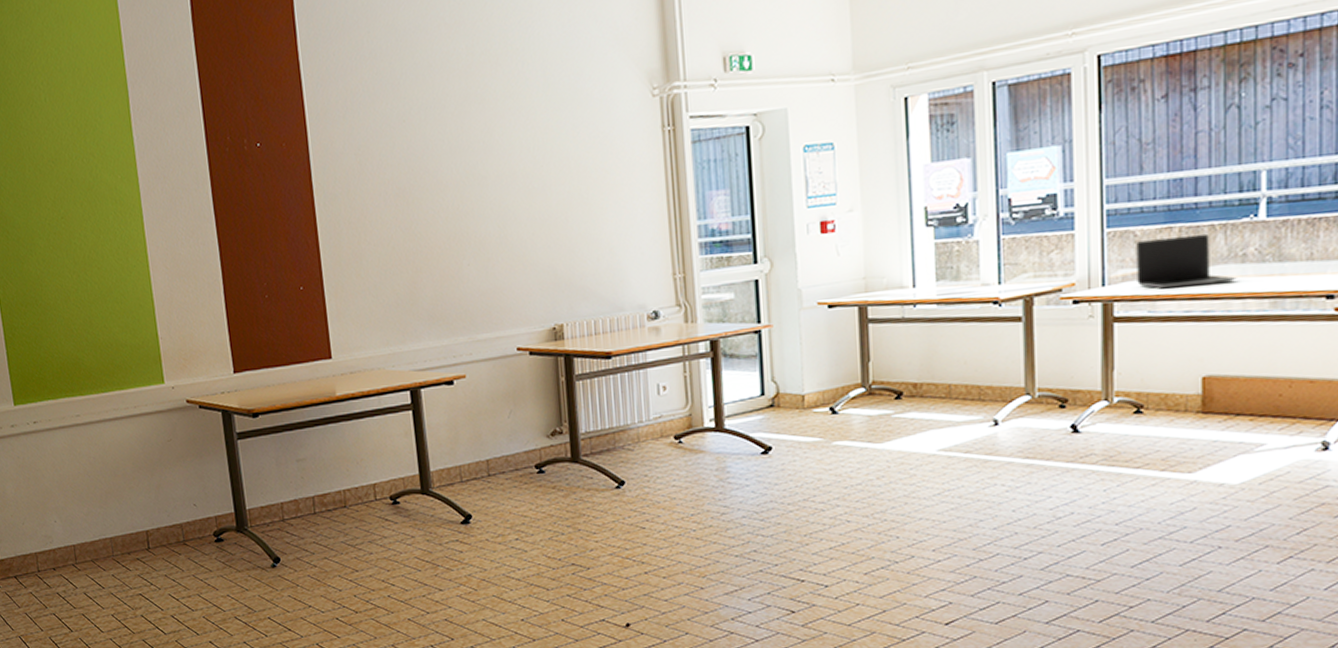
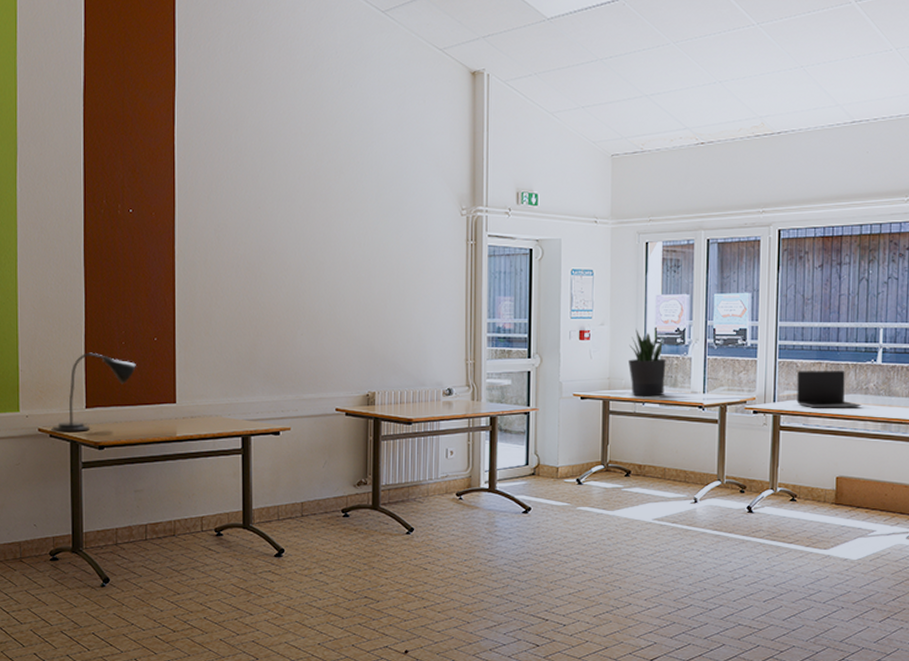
desk lamp: none [199,310,284,402] -> present [50,352,136,433]
planter: none [889,211,944,297] -> present [627,329,666,396]

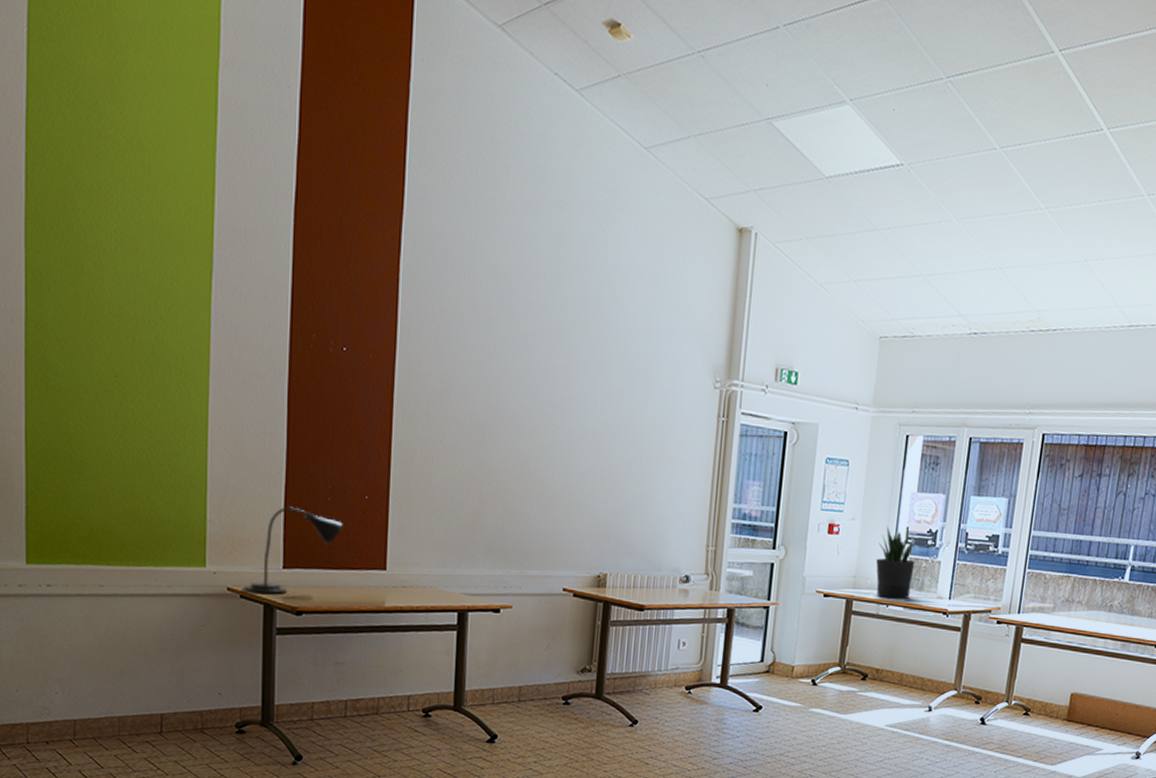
laptop computer: present [797,370,862,408] -> none [1041,583,1104,625]

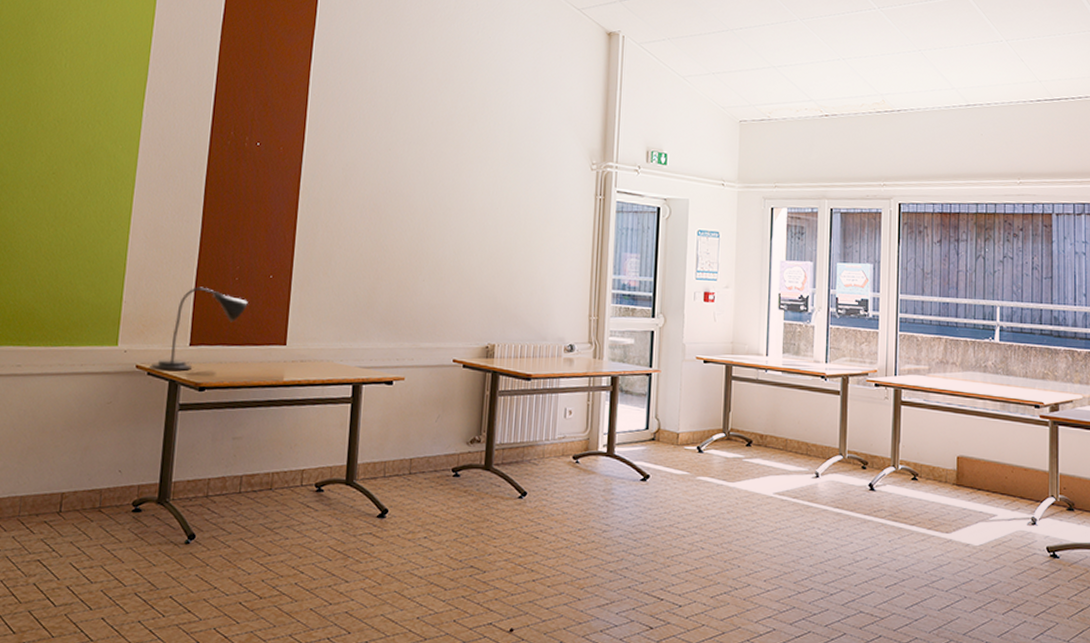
planter: present [875,527,916,599] -> none [751,294,790,364]

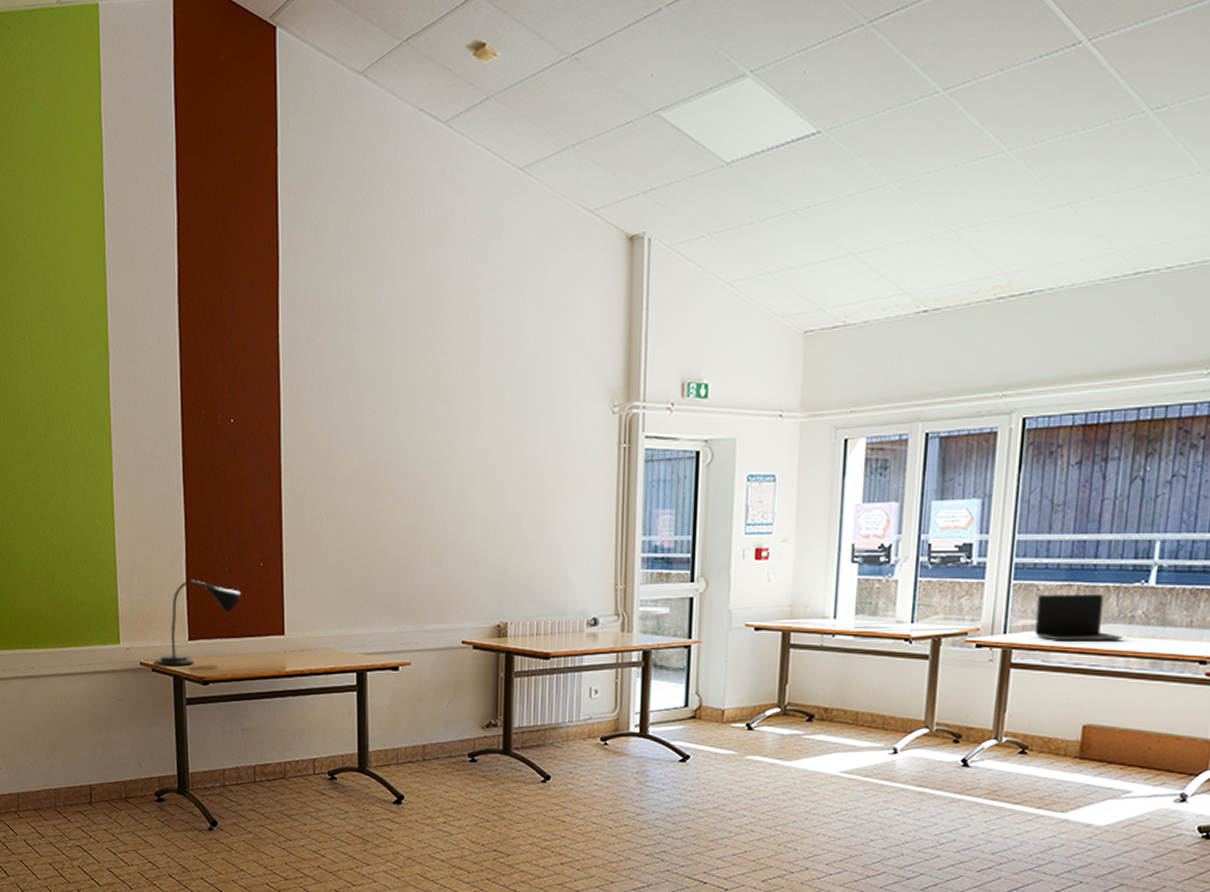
laptop computer: none [917,345,981,386] -> present [1035,593,1124,641]

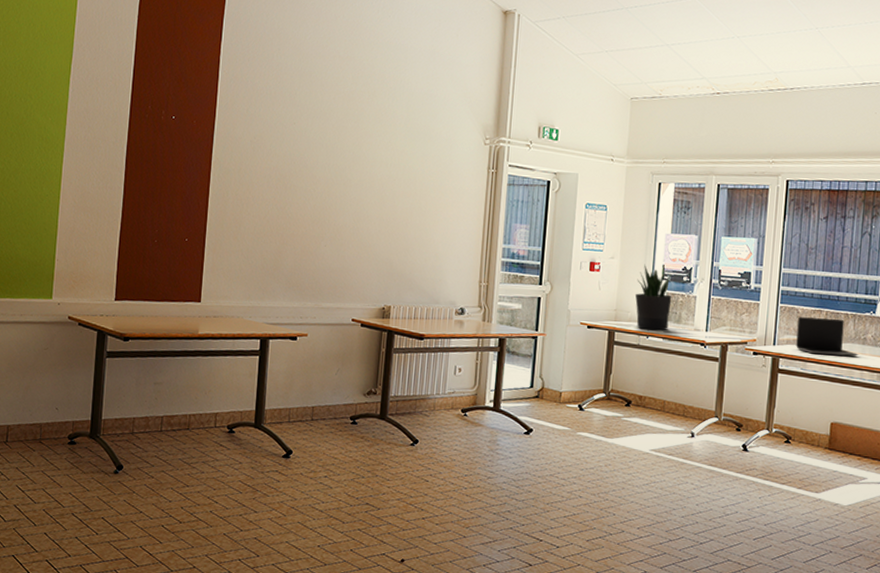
desk lamp: present [152,580,241,667] -> none [79,247,166,323]
planter: none [815,546,865,627] -> present [635,265,672,331]

